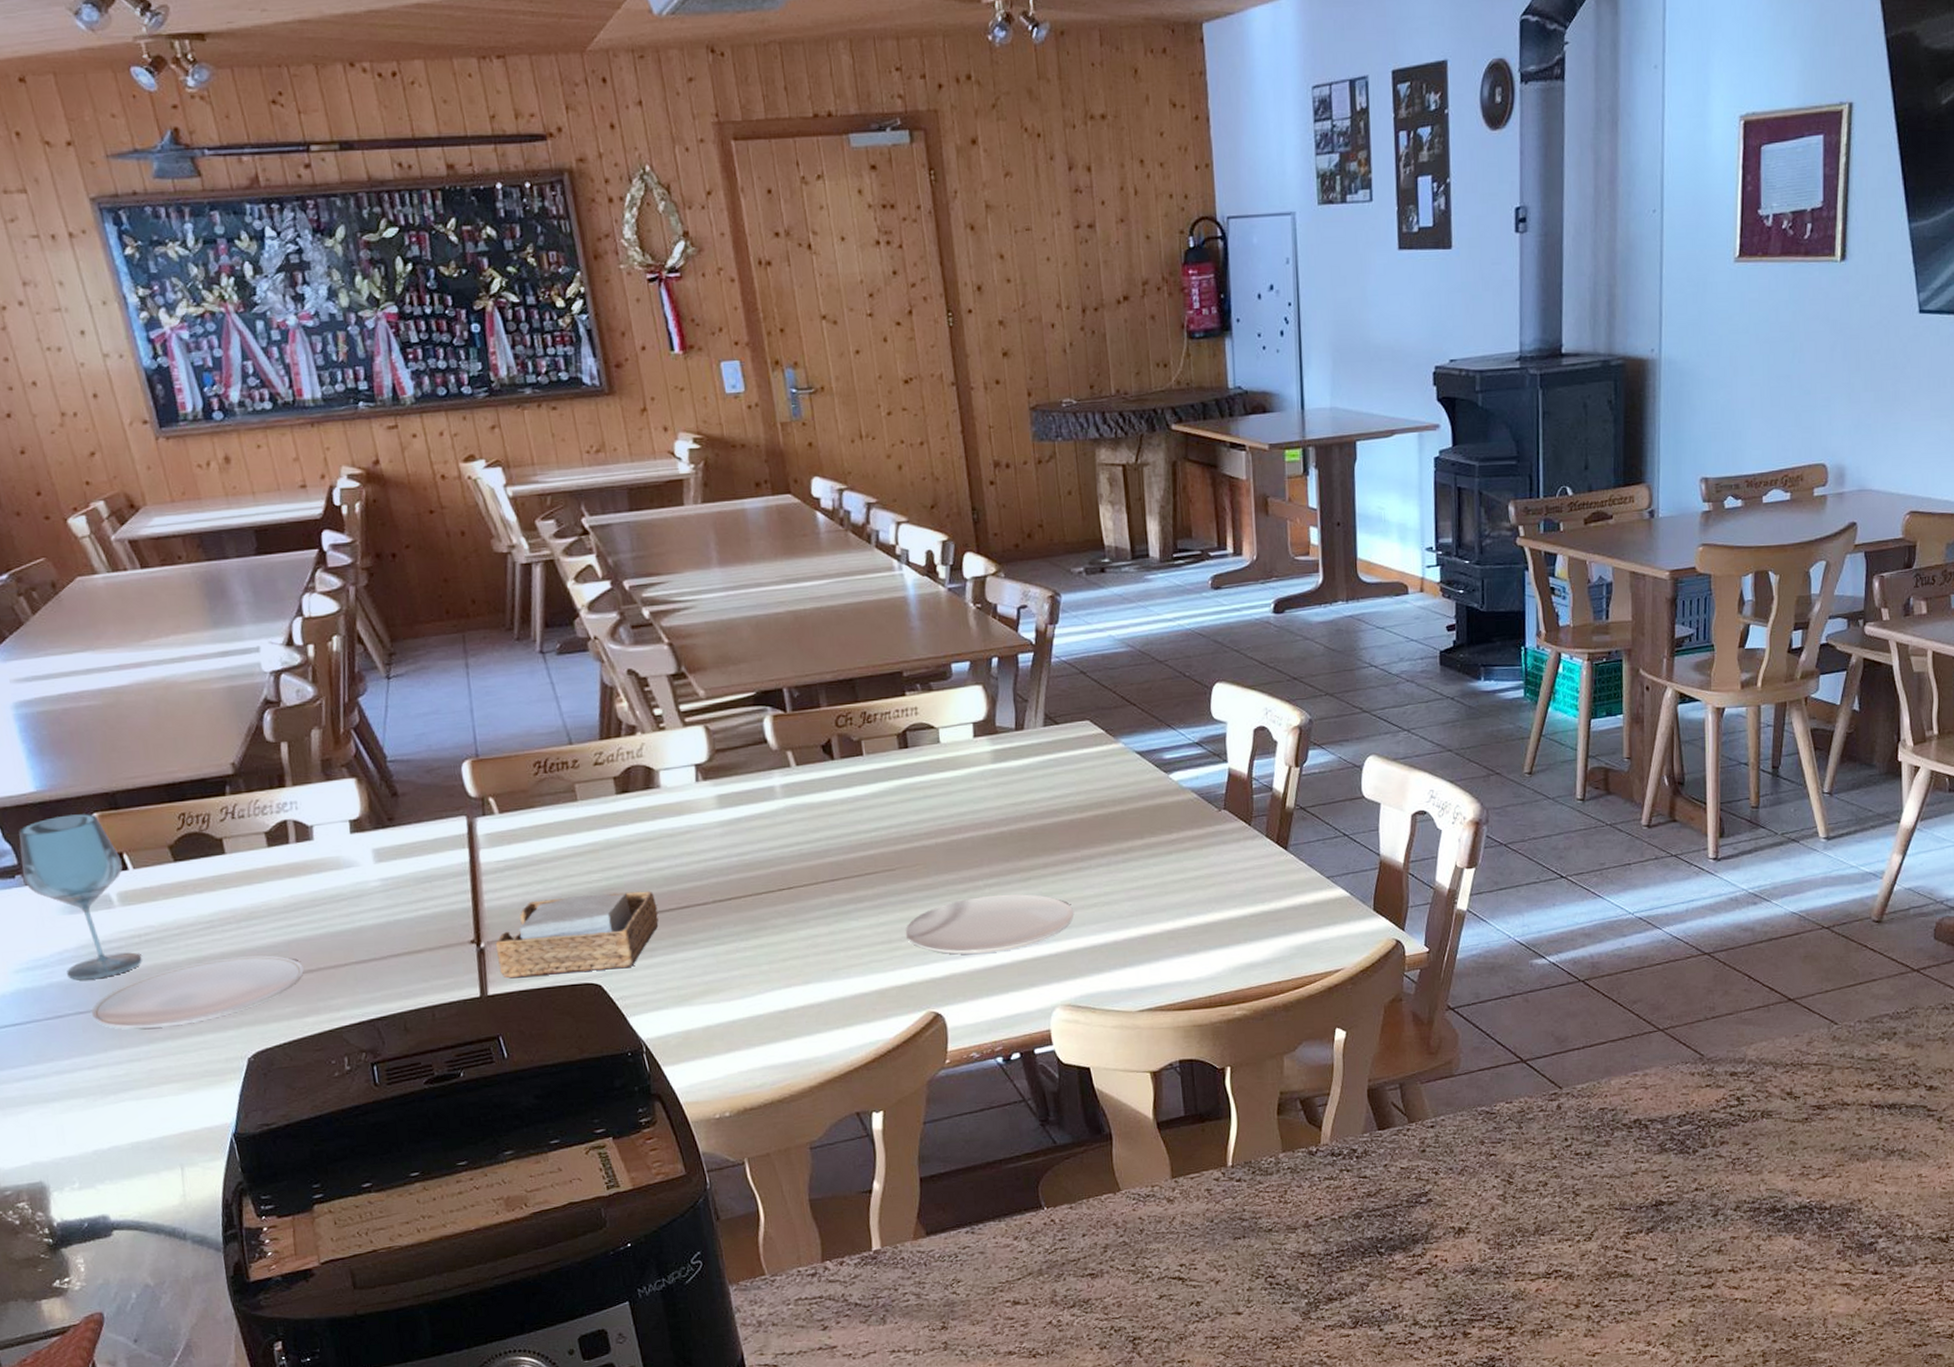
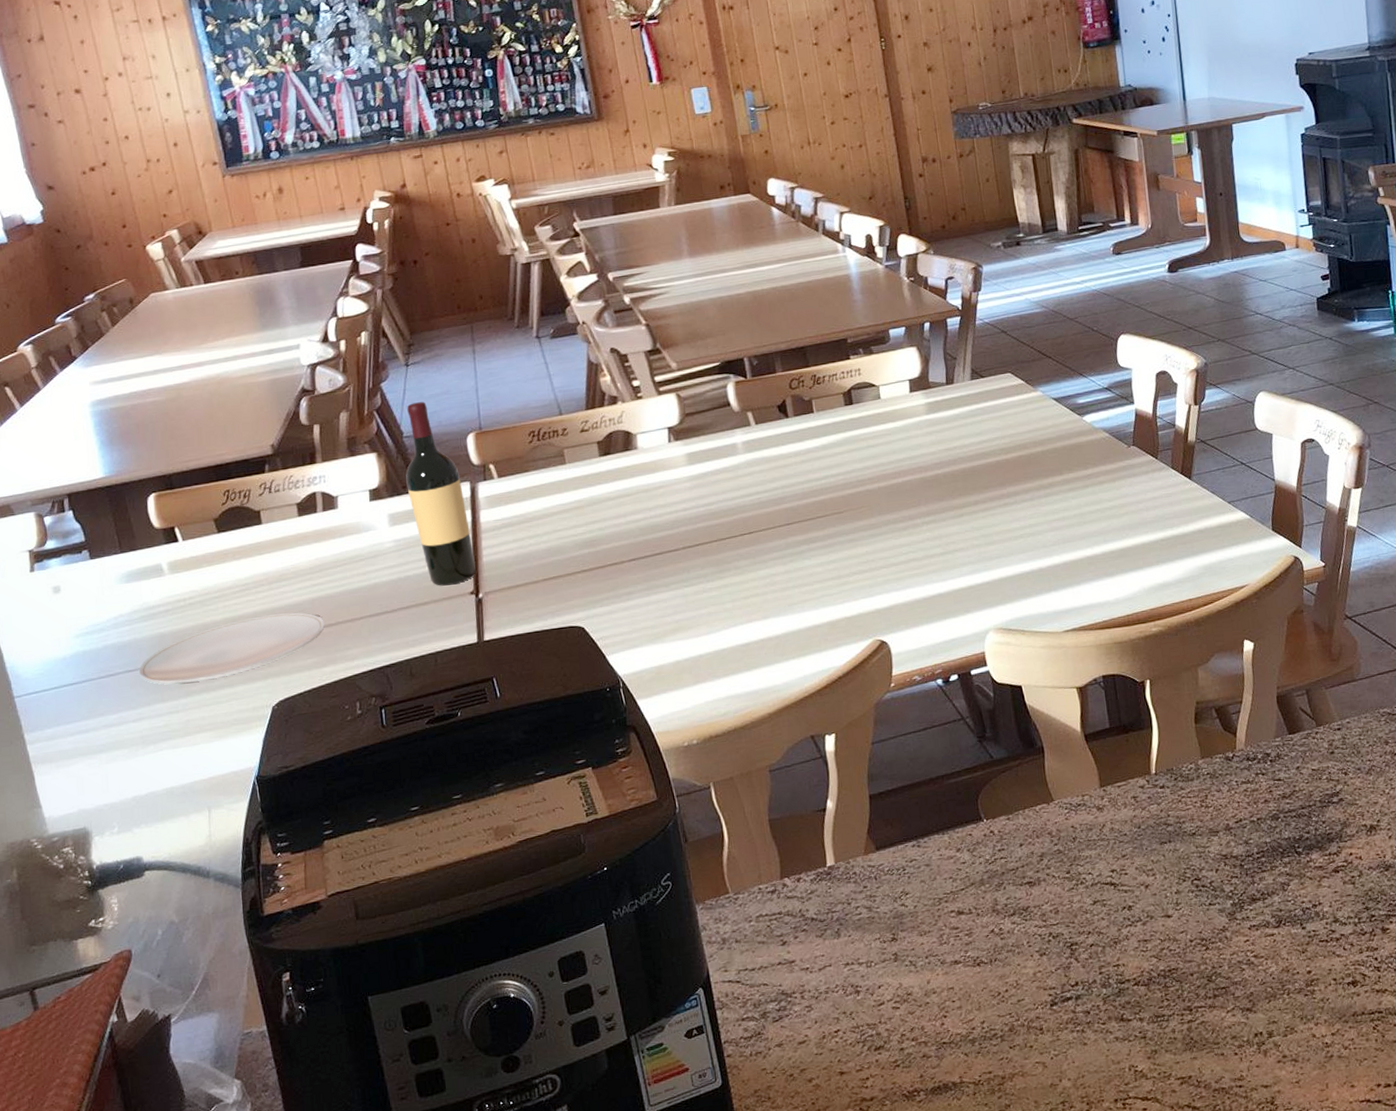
wine glass: present [19,814,142,981] -> none [87,494,185,642]
wine bottle: none [390,721,476,933] -> present [406,402,476,586]
napkin holder: present [495,891,659,979] -> none [492,540,635,625]
plate: present [905,893,1075,955] -> none [852,529,1003,587]

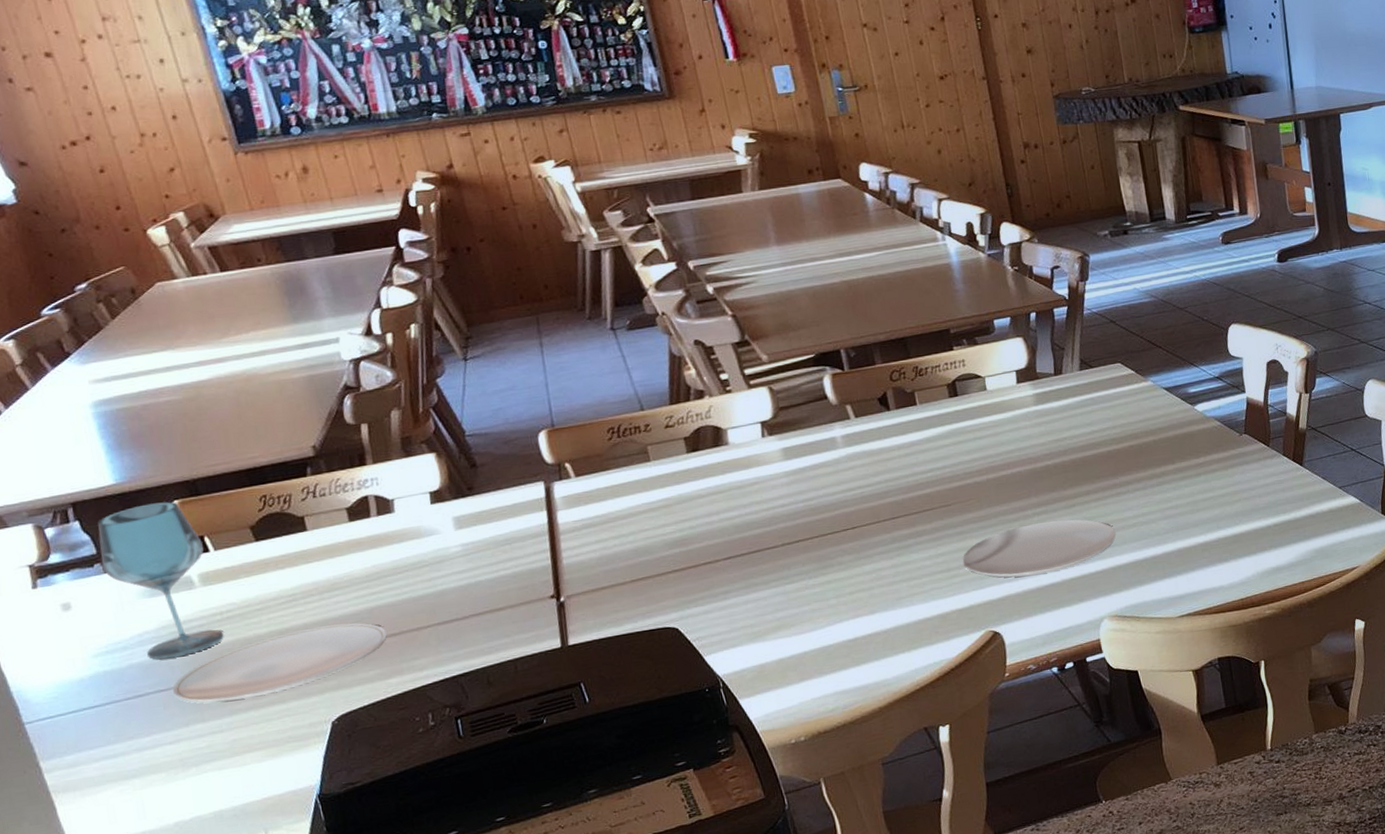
wine glass: none [87,494,185,642] -> present [98,501,224,660]
wine bottle: present [406,402,476,586] -> none [468,398,556,591]
plate: none [852,529,1003,587] -> present [962,519,1116,578]

